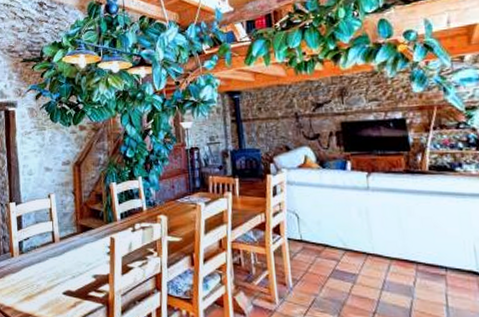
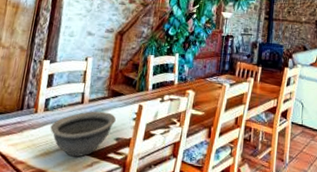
bowl: none [28,249,90,299] -> present [50,111,116,157]

